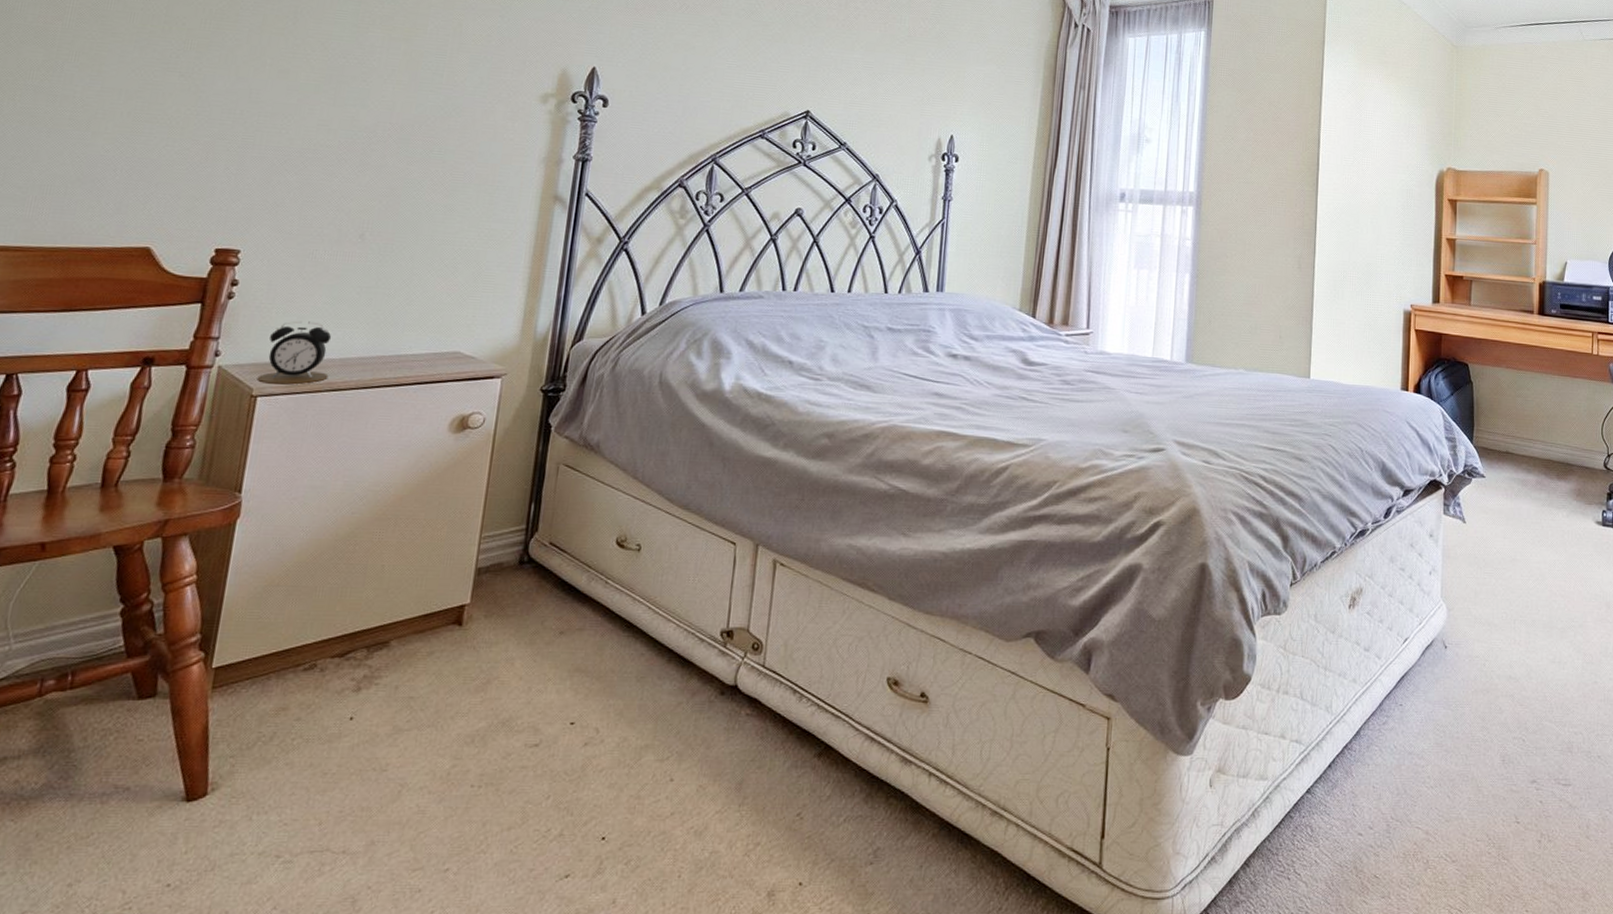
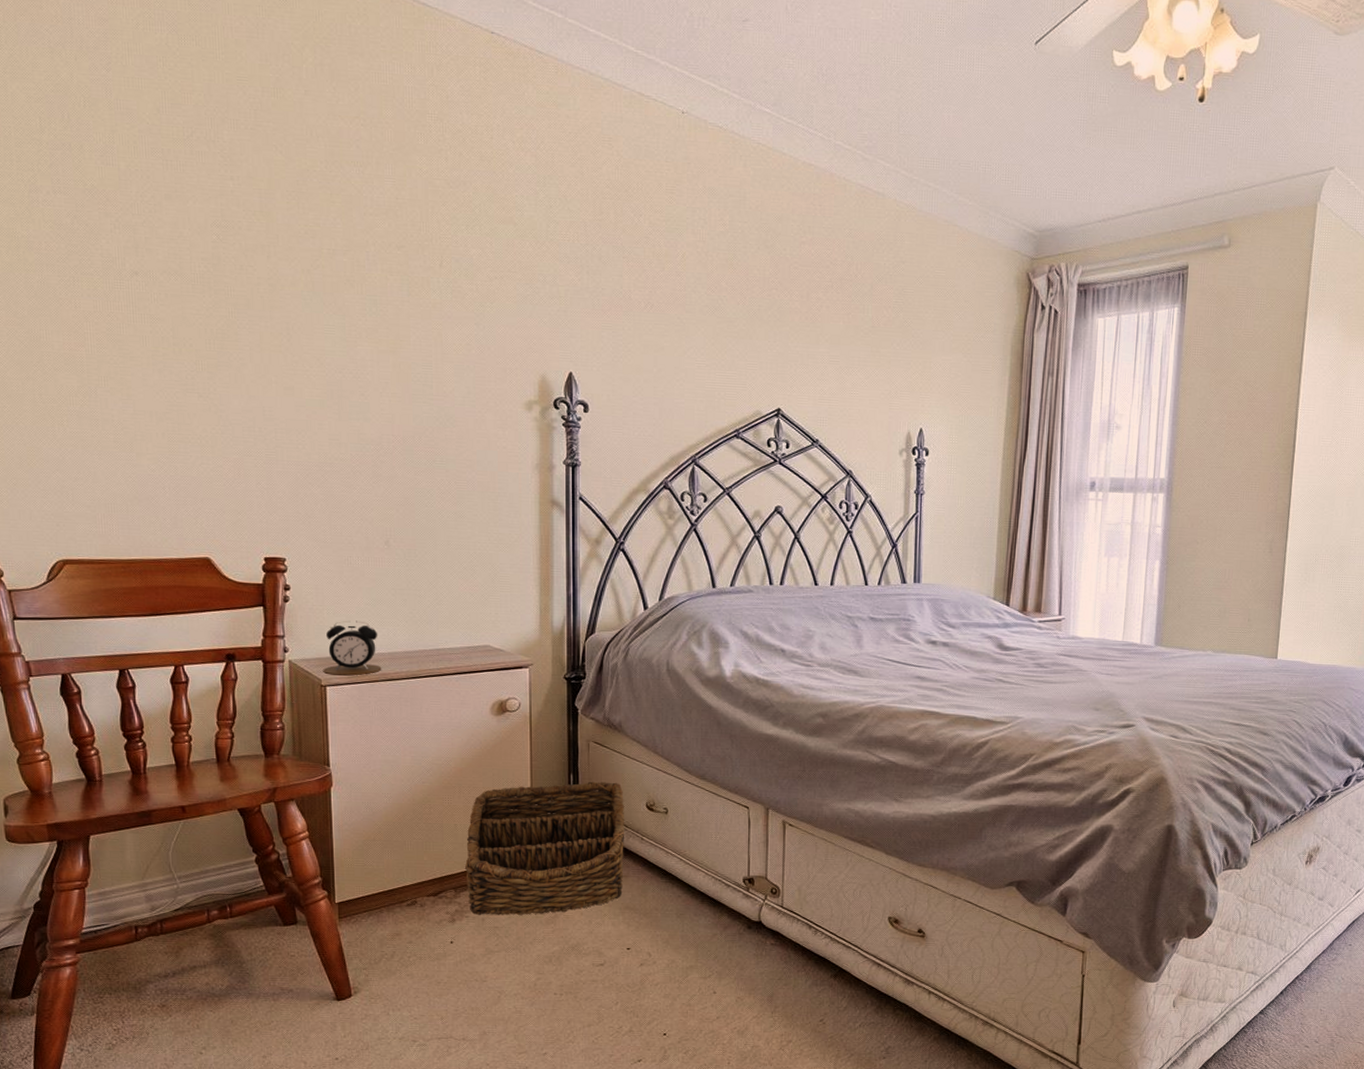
basket: none [382,512,591,682] -> present [465,781,624,916]

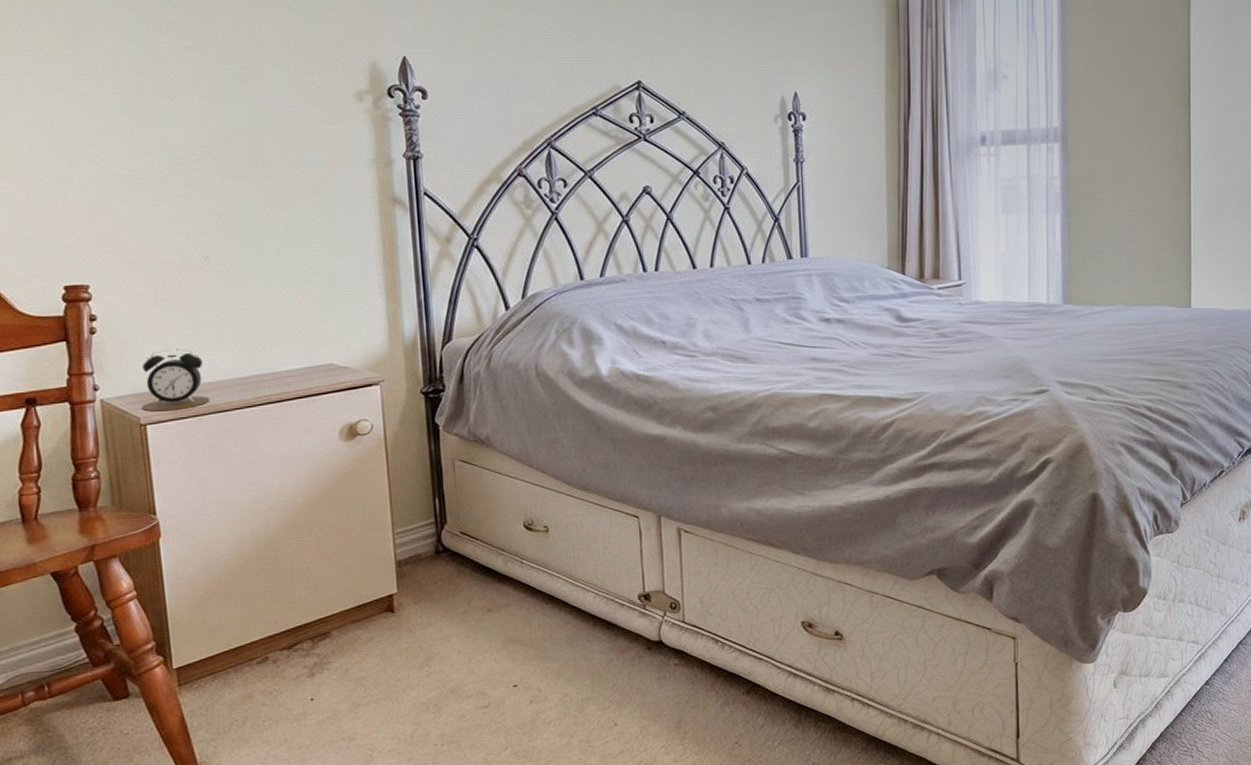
basket: present [465,781,624,916] -> none [321,503,504,666]

